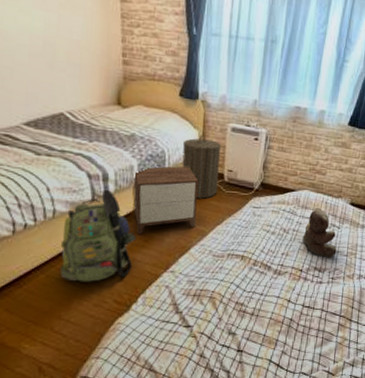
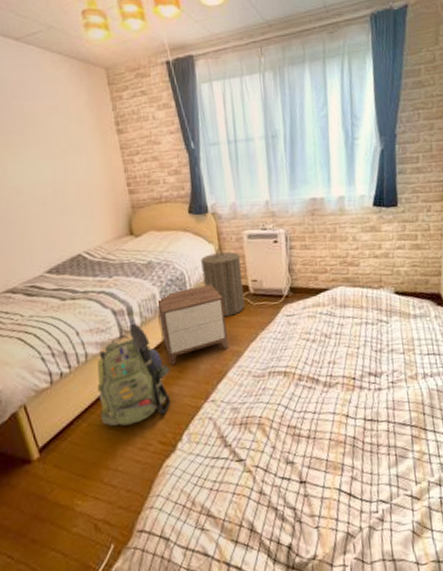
teddy bear: present [302,208,337,258] -> none [348,304,391,360]

